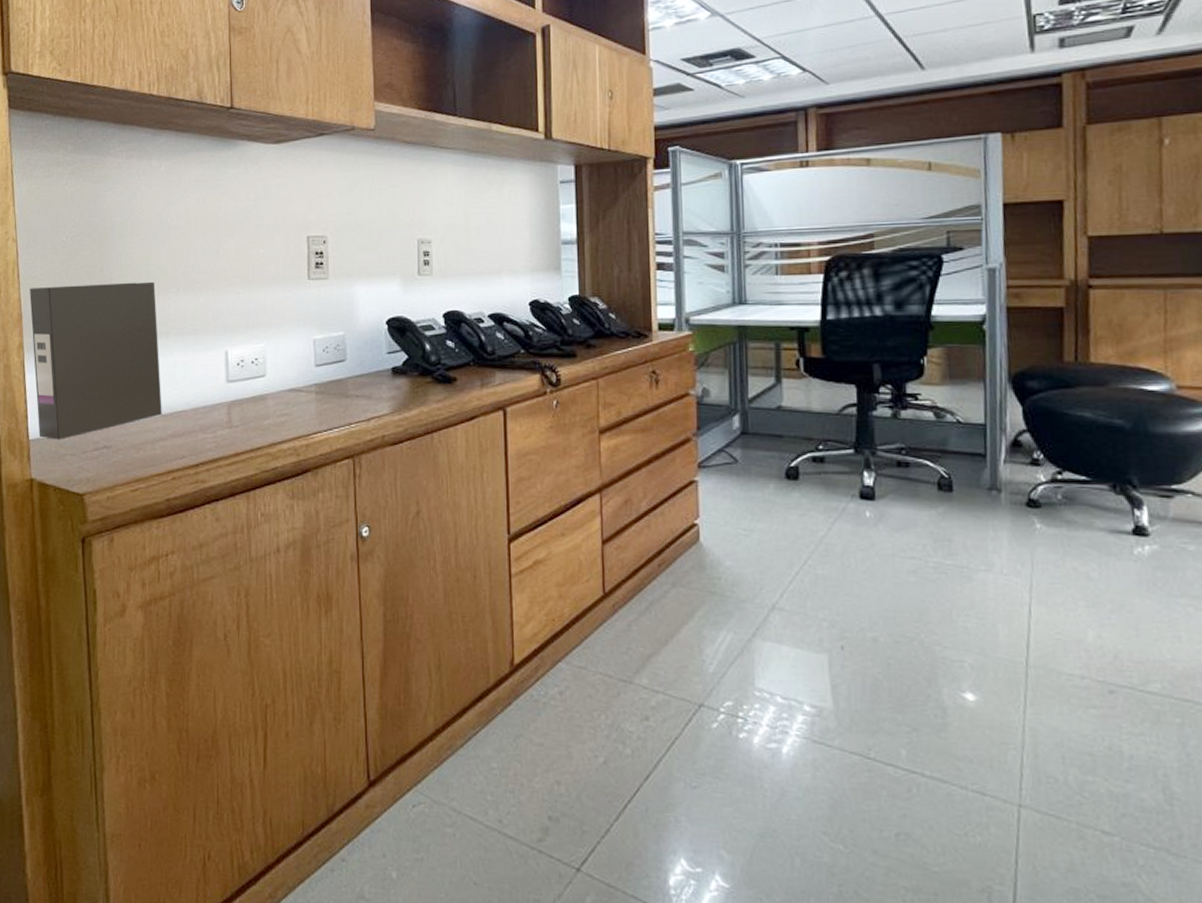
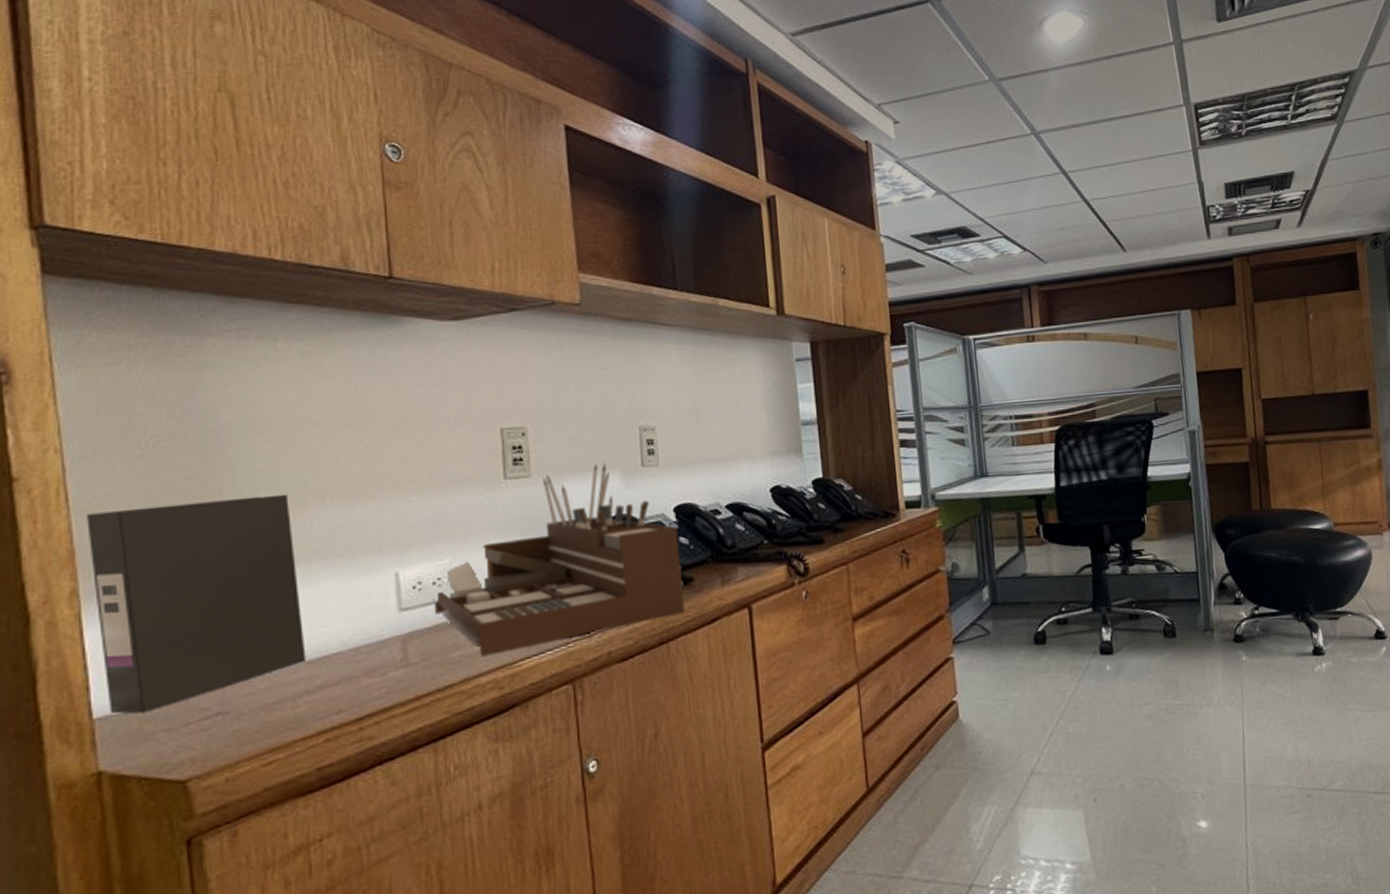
desk organizer: none [251,269,448,426] -> present [433,462,686,656]

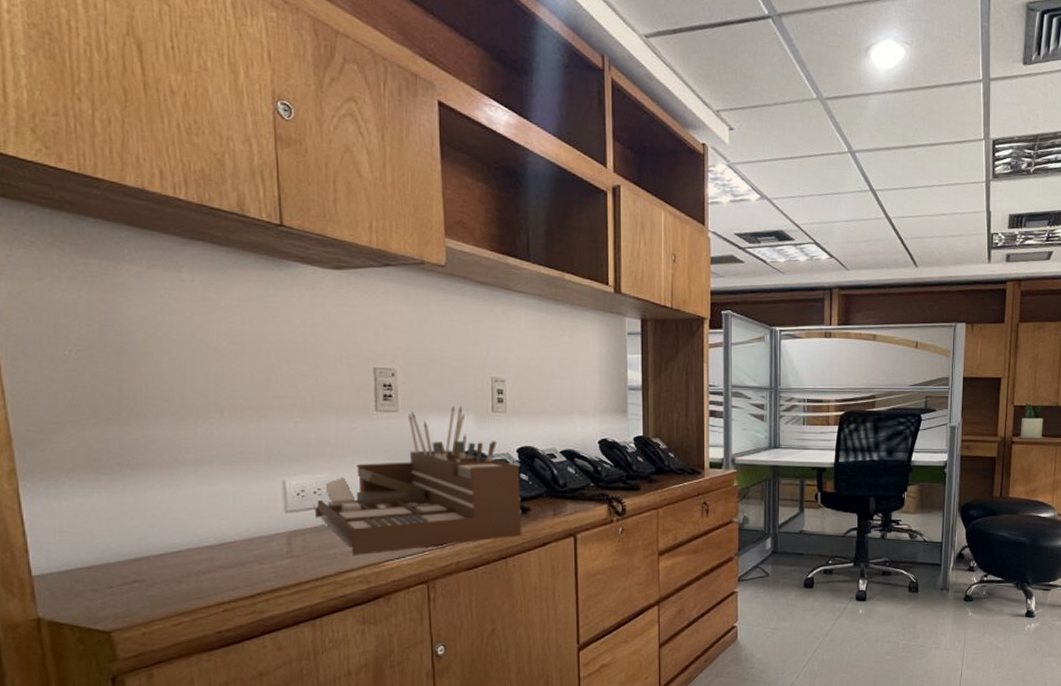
binder: present [87,494,306,715] -> none [21,405,208,575]
planter: none [1271,392,1303,438] -> present [1018,402,1044,440]

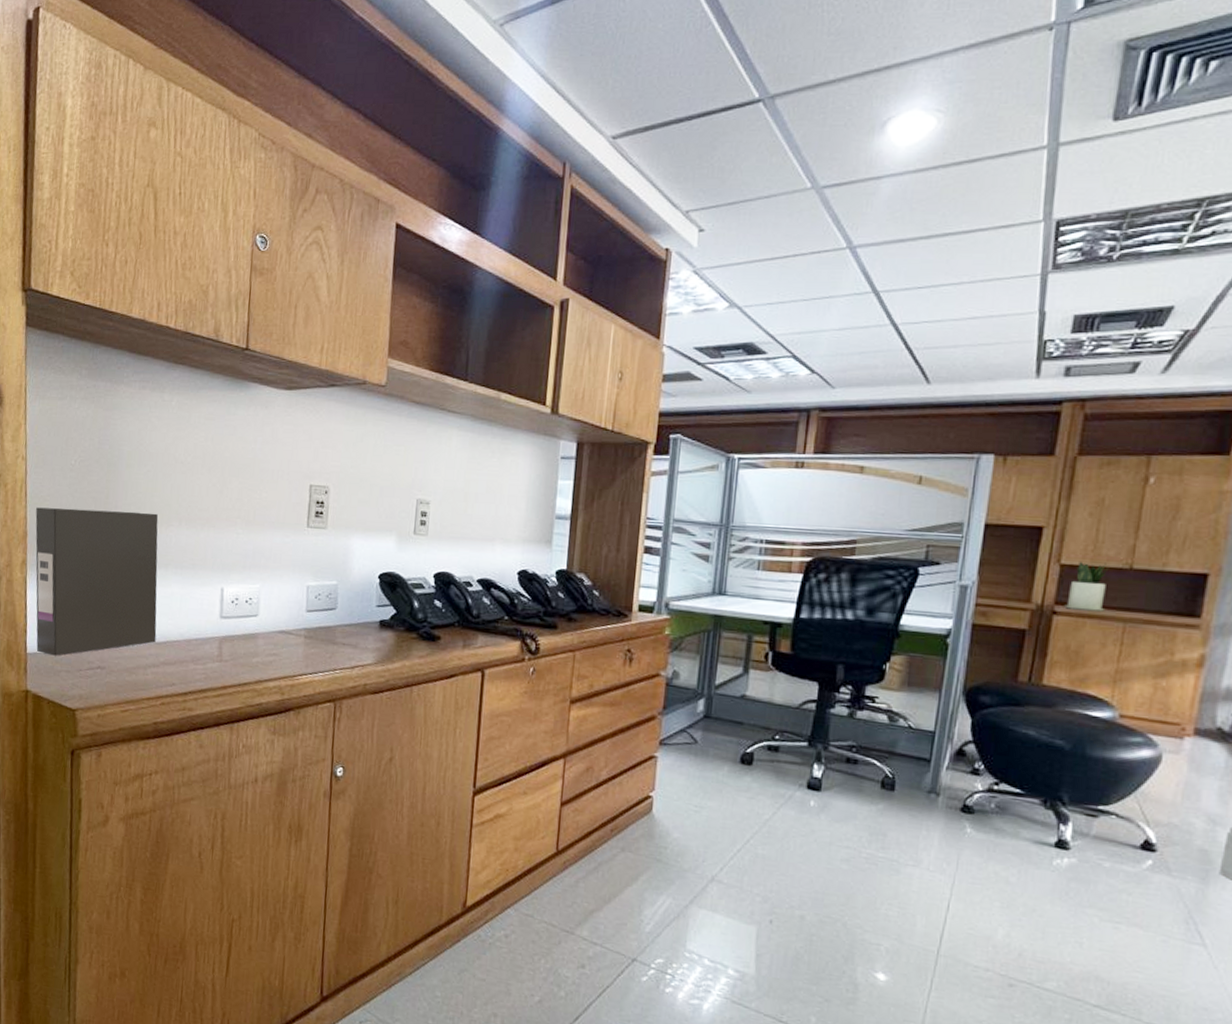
binder: none [21,405,208,575] -> present [35,507,159,656]
desk organizer: present [314,405,522,555] -> none [244,525,435,667]

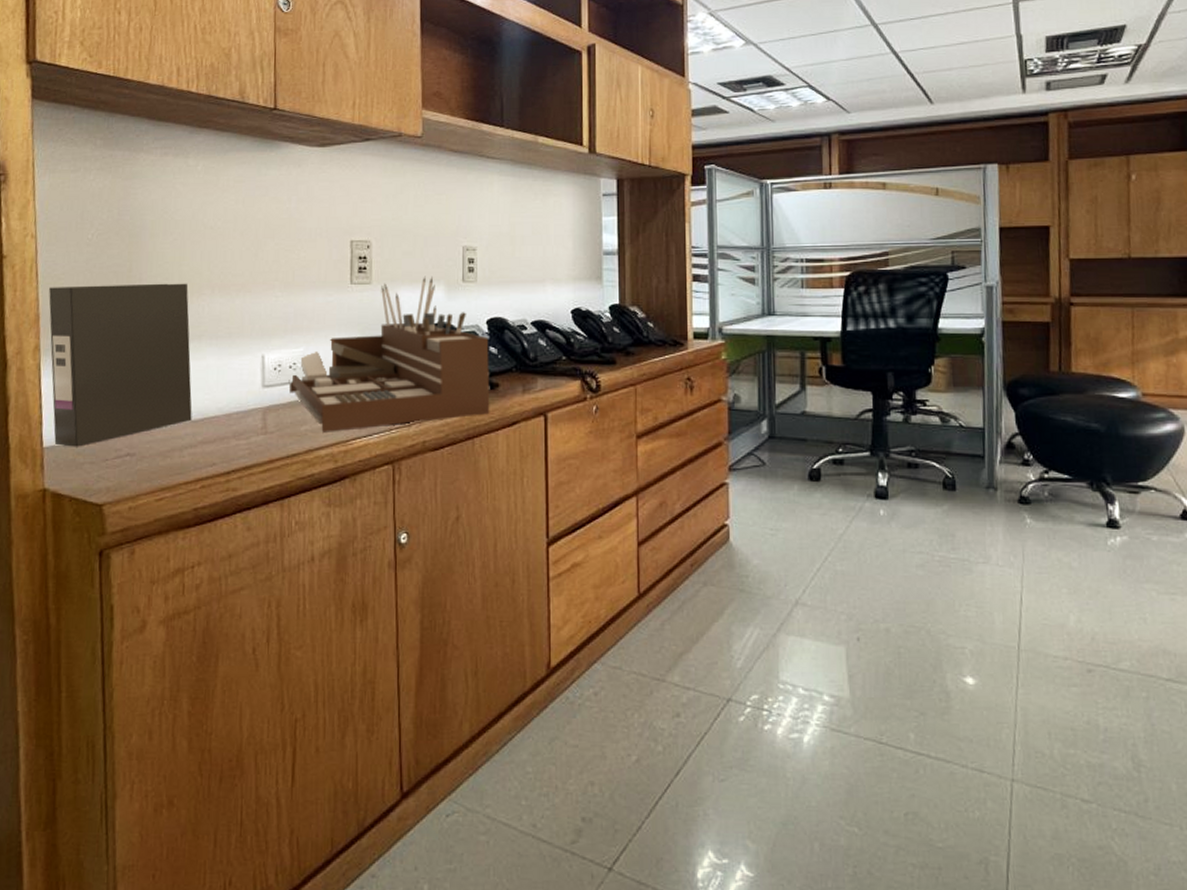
desk organizer: none [244,525,435,667] -> present [288,276,490,432]
planter: present [1063,561,1109,613] -> none [1078,254,1114,301]

